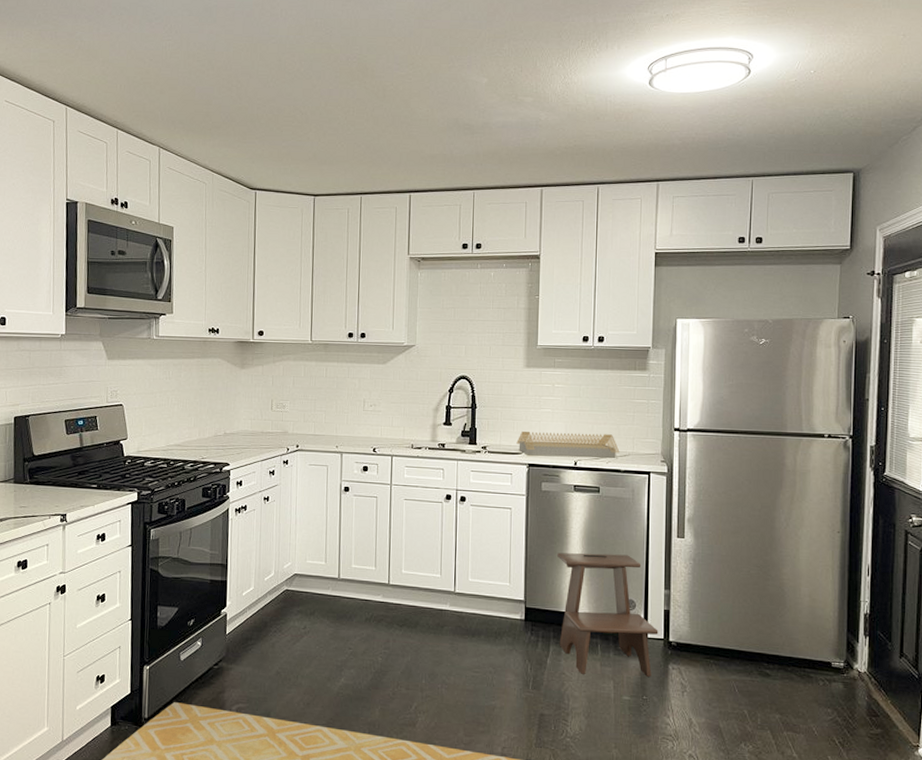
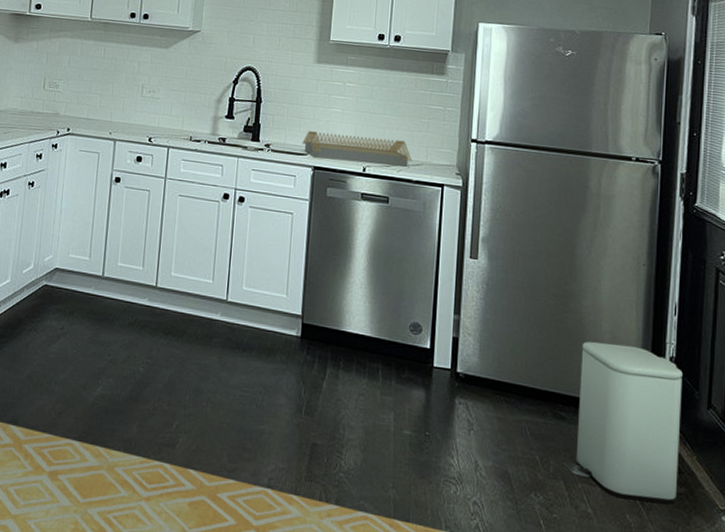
step stool: present [557,553,659,677] -> none [337,265,446,411]
pedal bin: none [769,605,876,745] -> present [563,341,683,504]

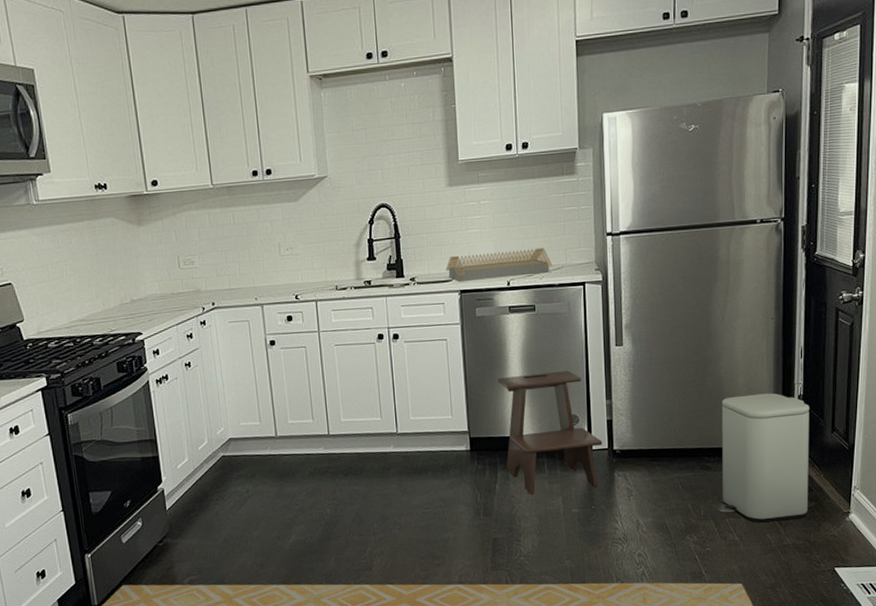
step stool: none [337,265,446,411] -> present [497,370,603,494]

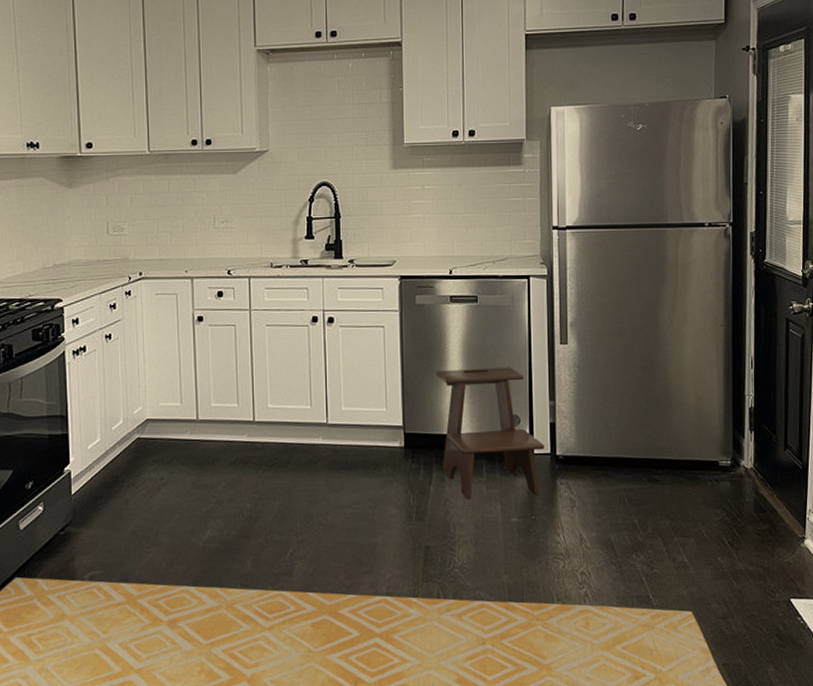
dish rack: present [445,248,553,282] -> none [386,237,497,267]
pedal bin: present [712,393,810,523] -> none [659,403,762,544]

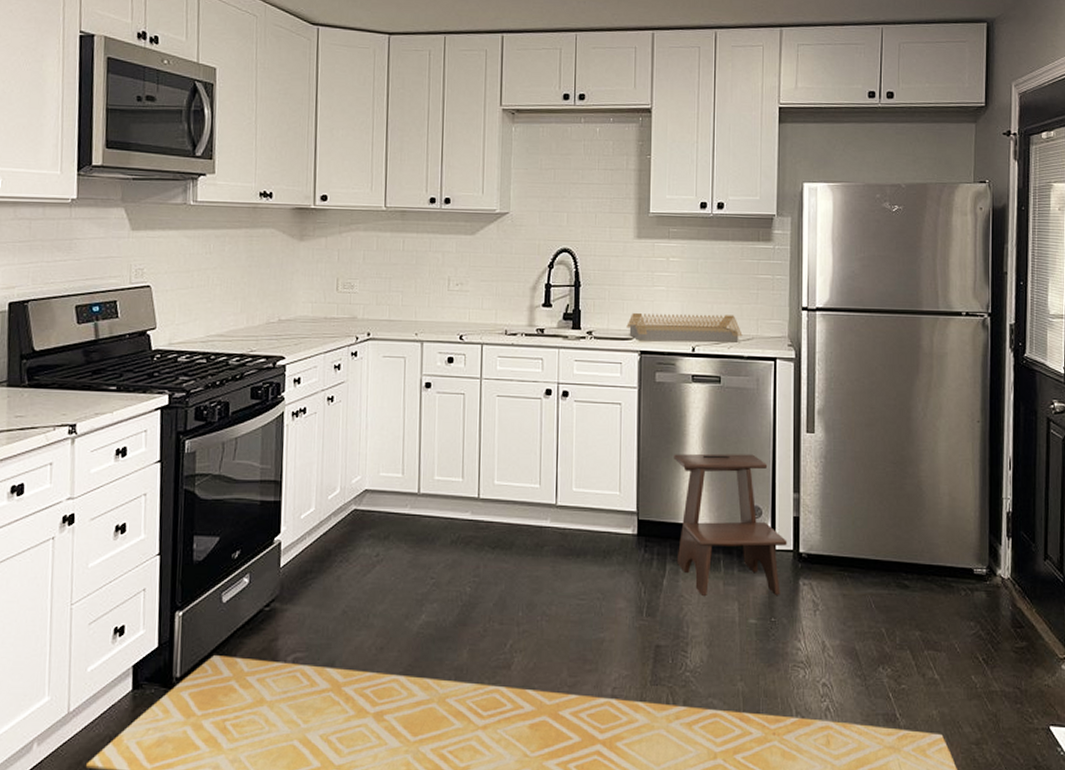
dish rack: none [386,237,497,267] -> present [626,313,743,344]

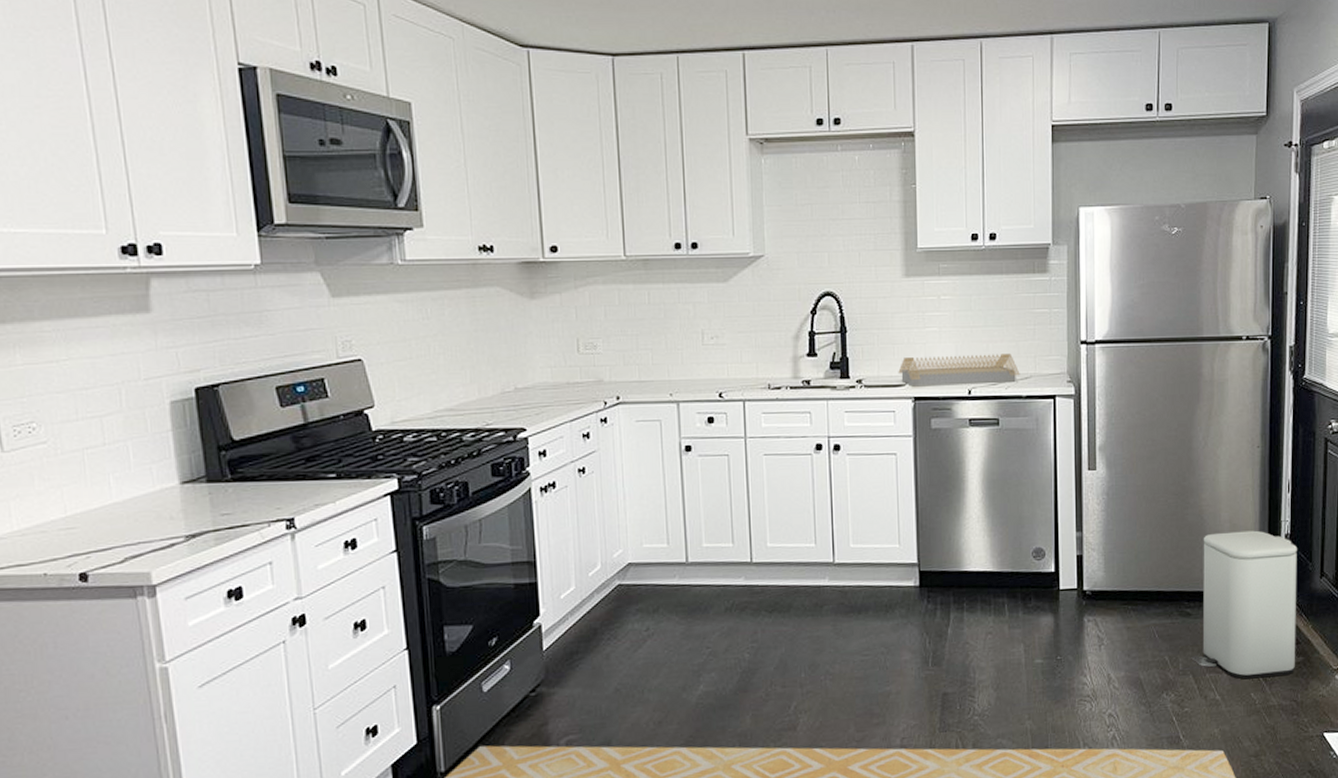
step stool: present [674,453,787,596] -> none [954,496,1071,641]
pedal bin: none [909,505,1020,661] -> present [1191,530,1297,680]

